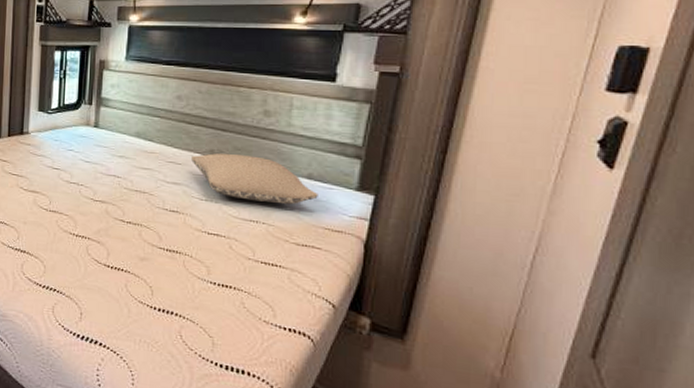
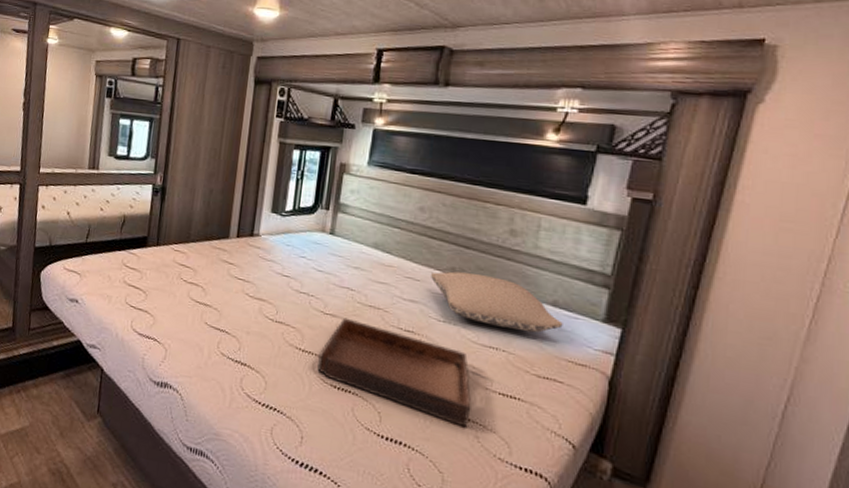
serving tray: none [91,203,236,296] -> present [317,317,471,428]

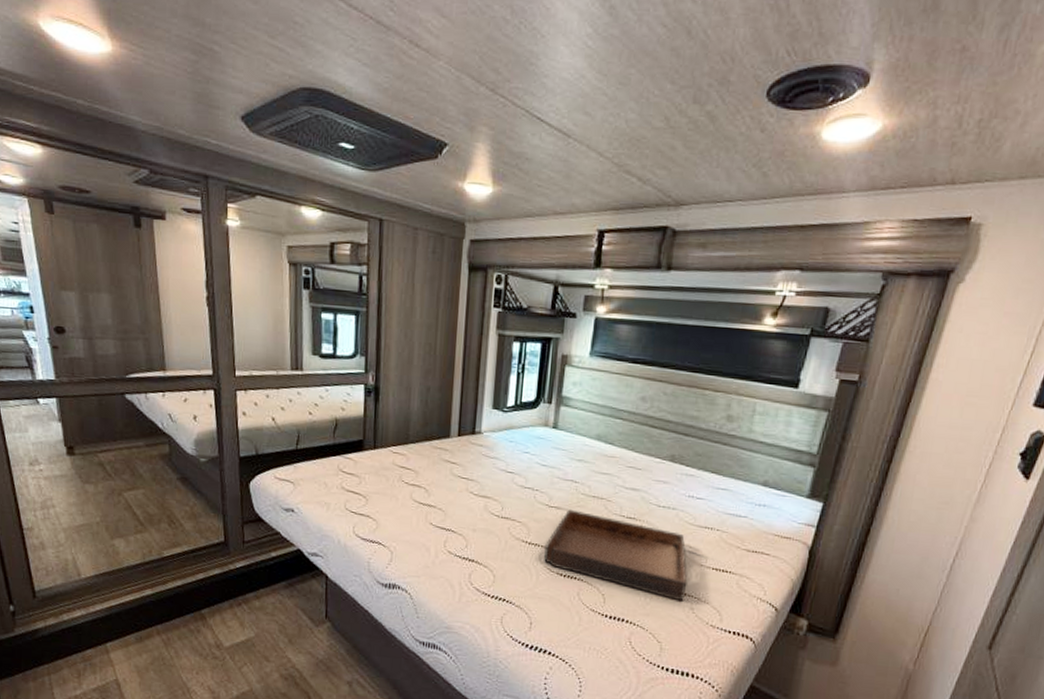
pillow: present [431,271,563,333] -> none [652,458,772,512]

